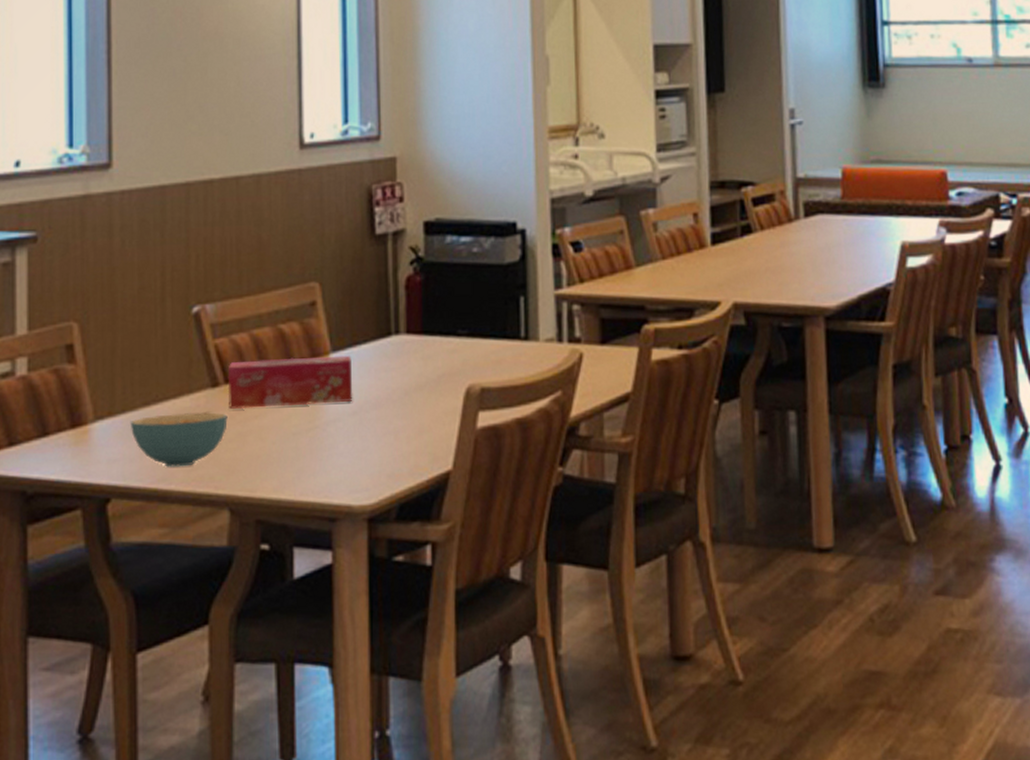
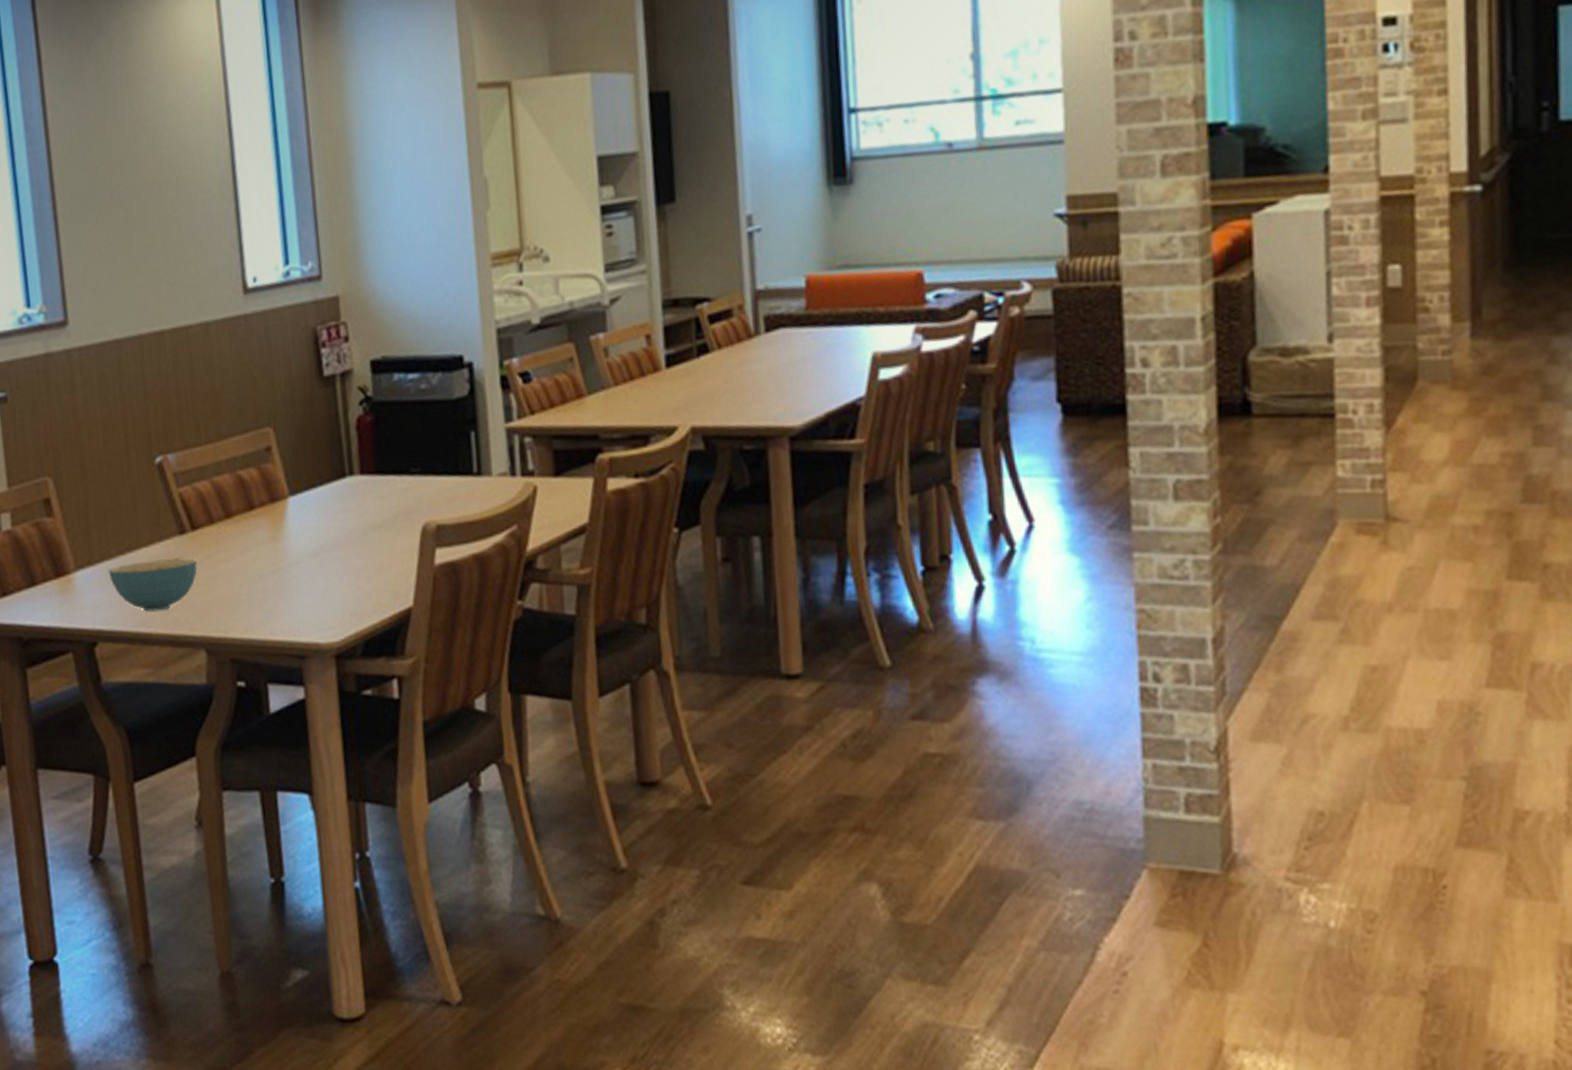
tissue box: present [227,355,353,410] -> none [193,498,314,555]

